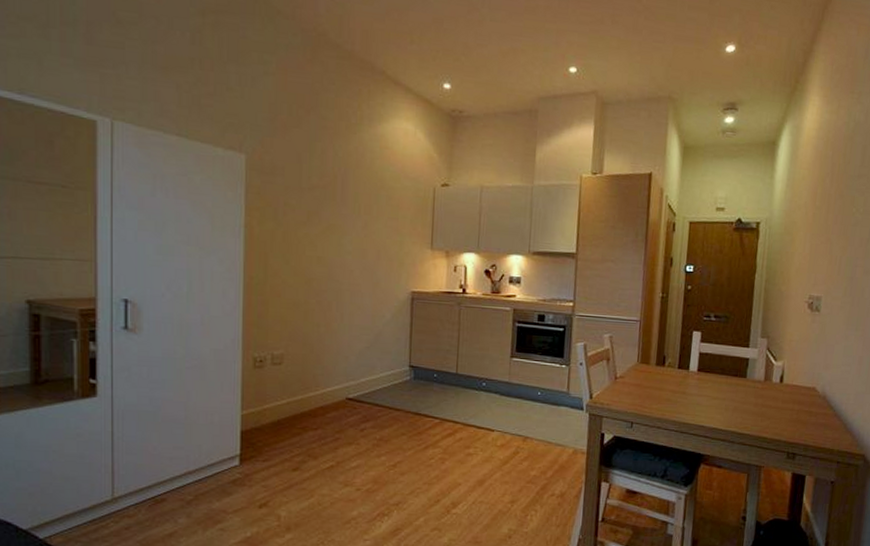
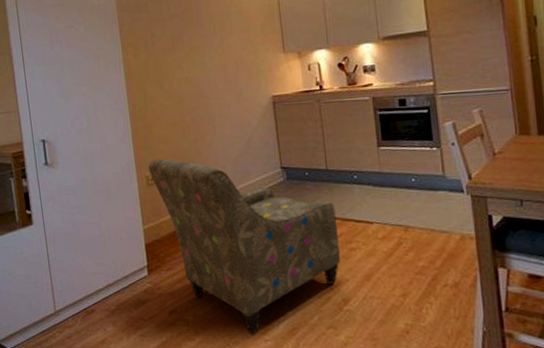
armchair: none [258,339,459,535] -> present [148,158,341,336]

